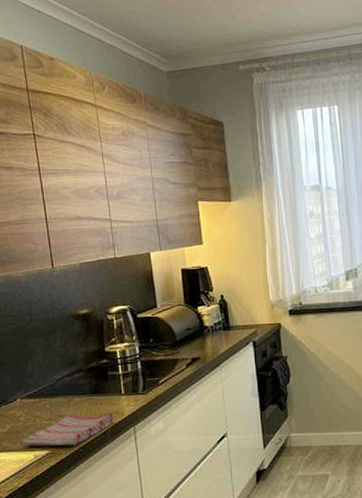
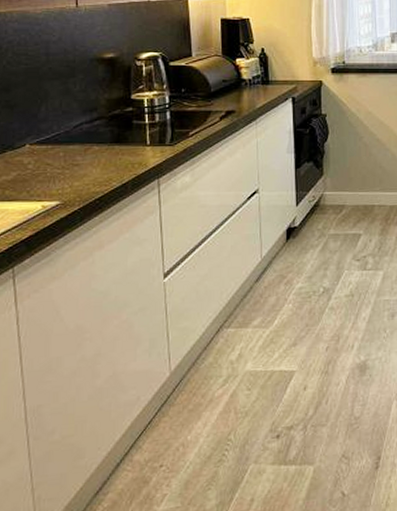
dish towel: present [23,412,114,447] -> none [30,163,136,197]

